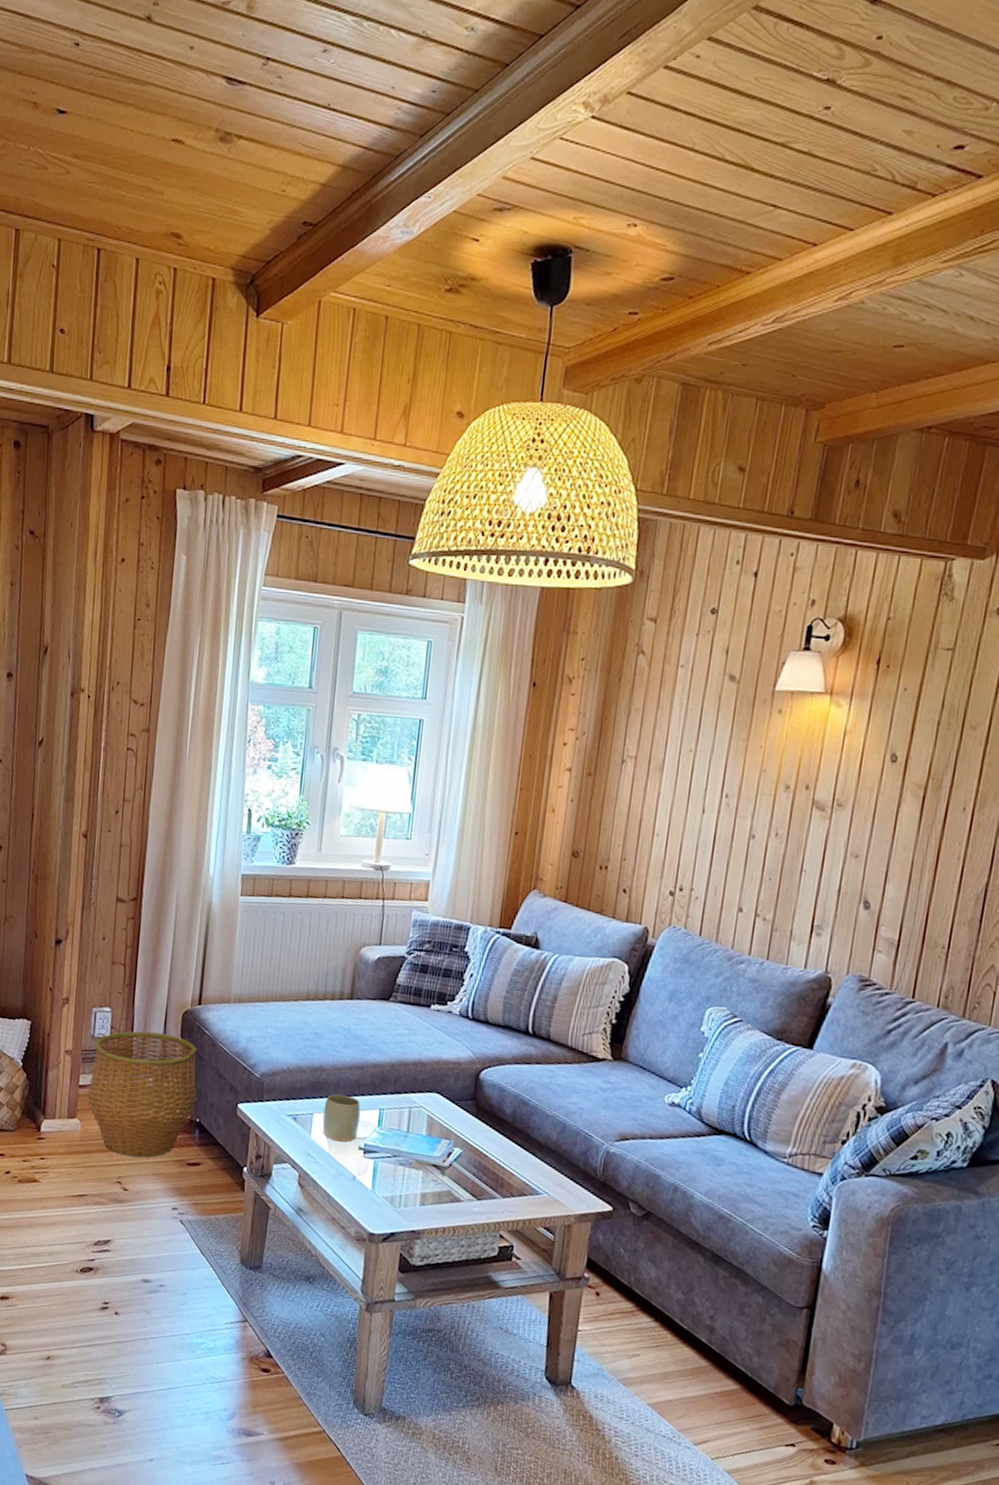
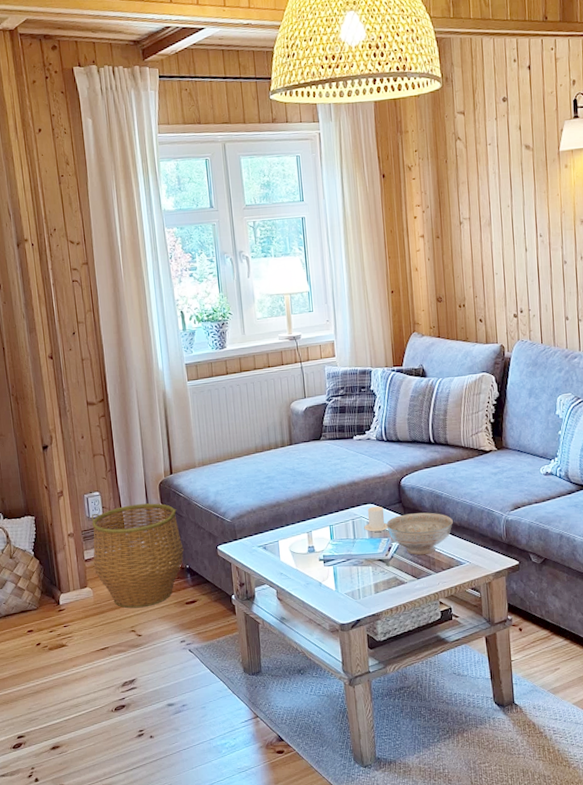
mug: present [322,1094,361,1142] -> none [286,520,317,558]
candle: none [422,1096,453,1131] -> present [364,506,388,532]
decorative bowl: none [451,1115,539,1172] -> present [386,512,454,555]

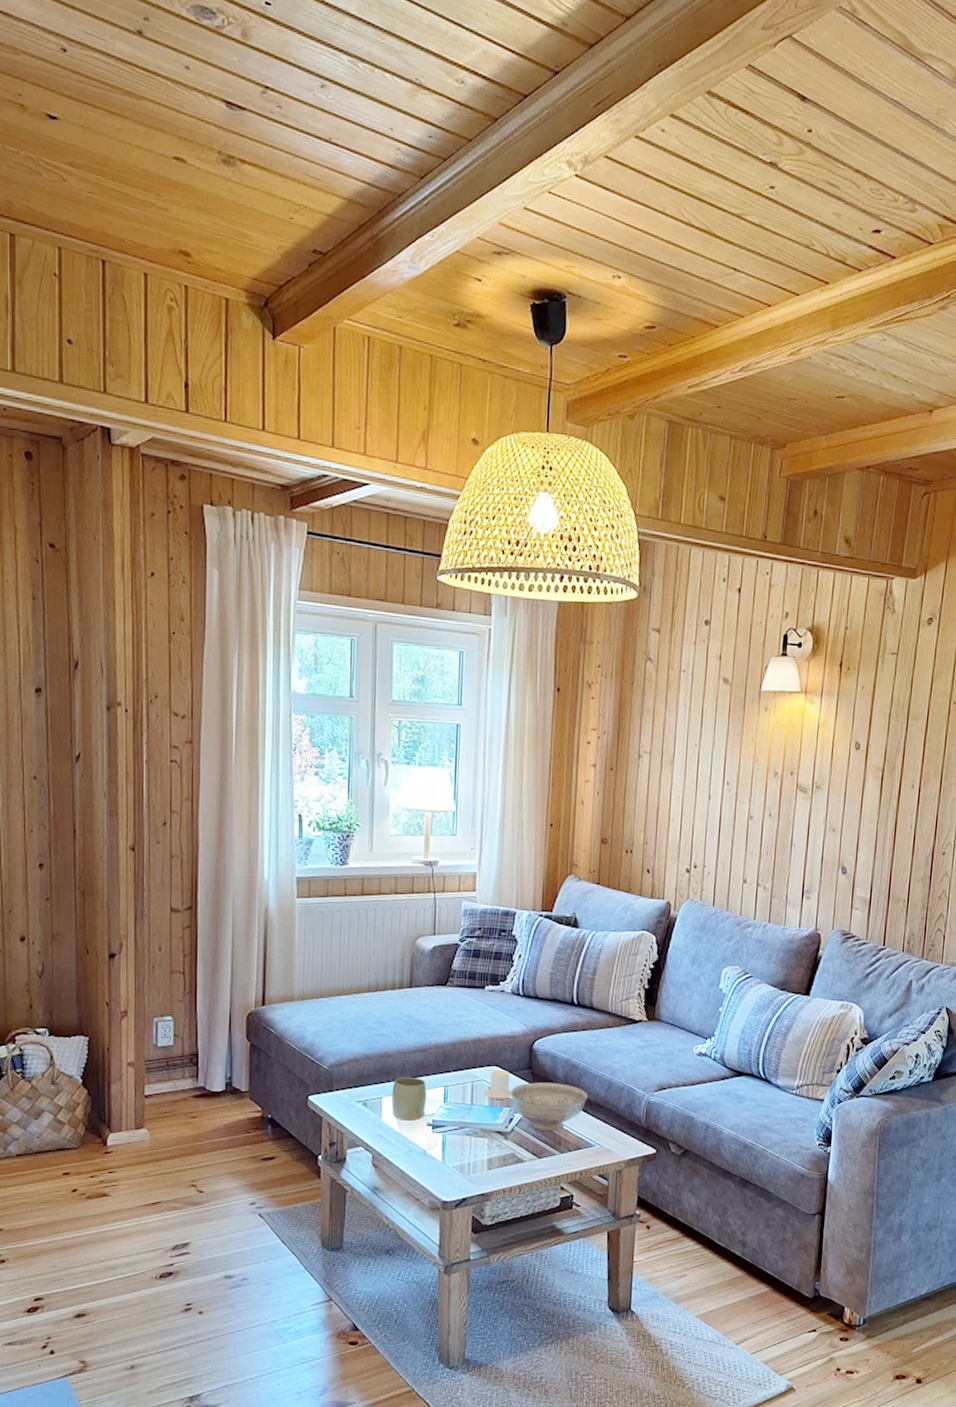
basket: present [91,503,184,609] -> none [155,1036,267,1159]
mug: none [286,520,317,558] -> present [391,1076,427,1121]

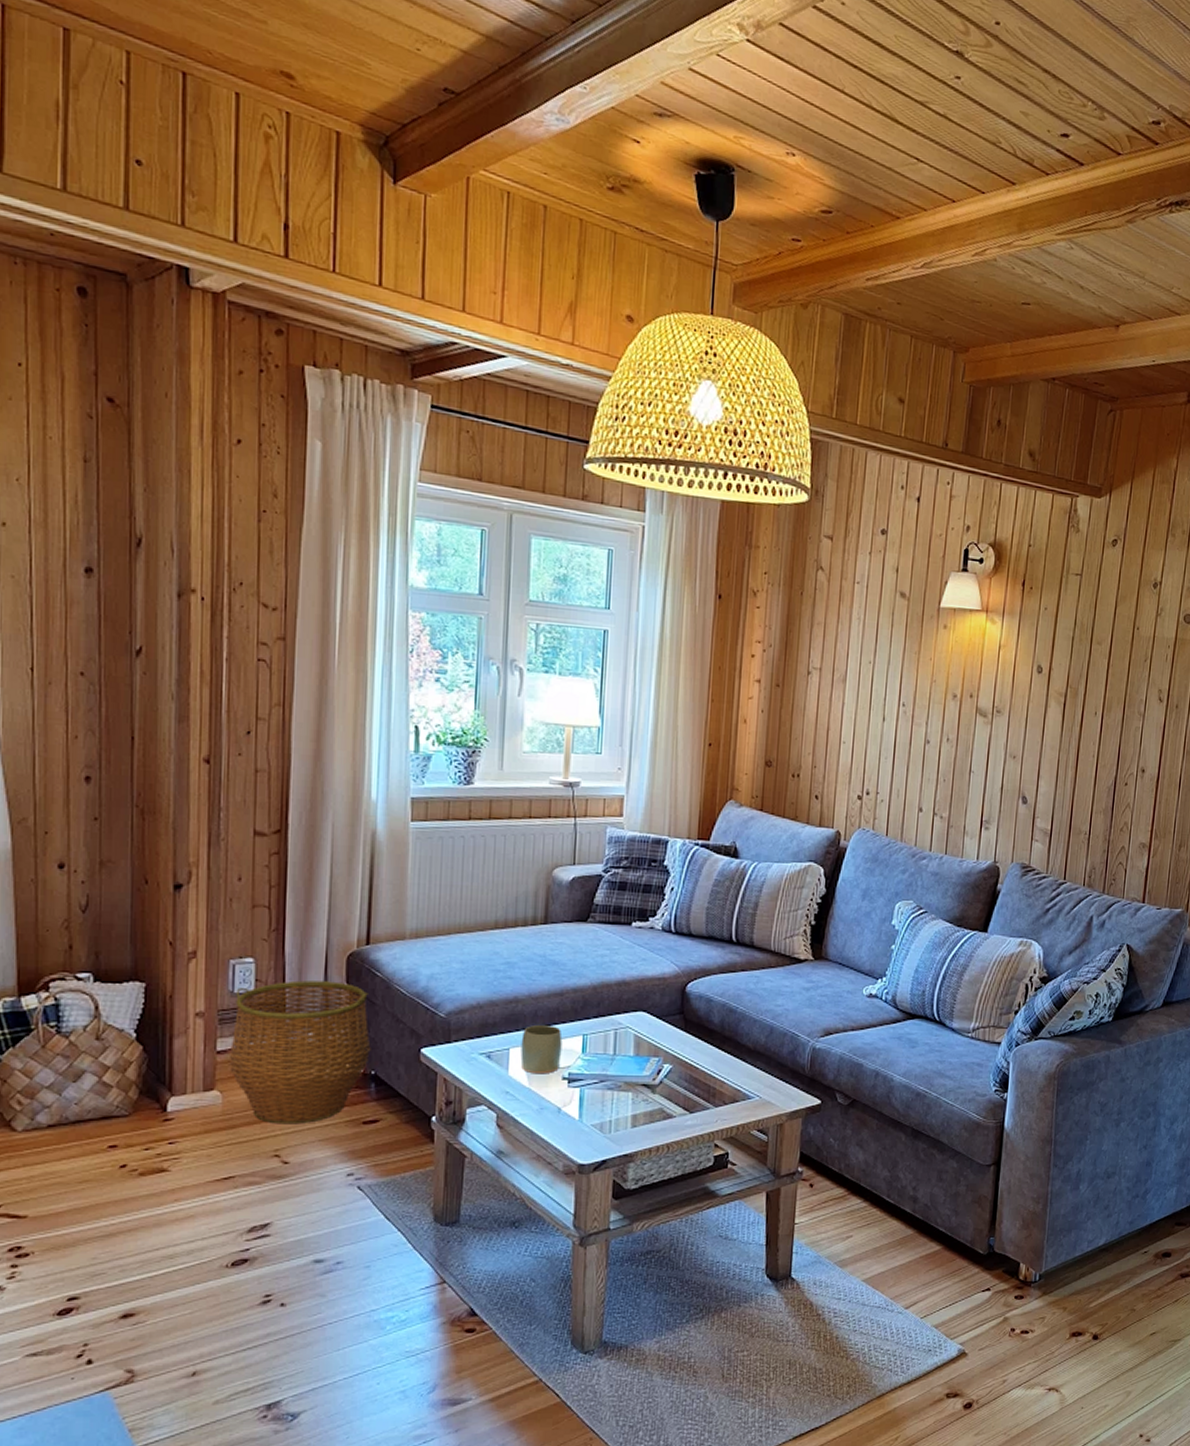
basket: none [155,1036,267,1159] -> present [230,980,371,1125]
candle: present [484,1069,512,1099] -> none [629,1015,661,1048]
decorative bowl: present [511,1082,589,1131] -> none [659,1029,747,1082]

